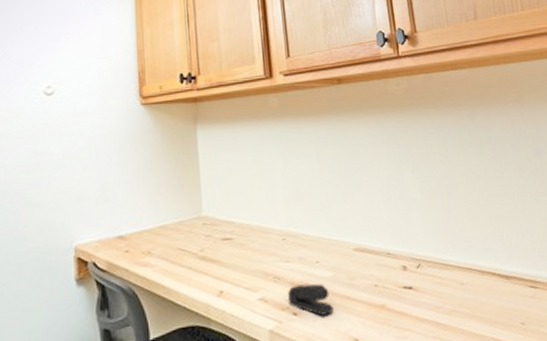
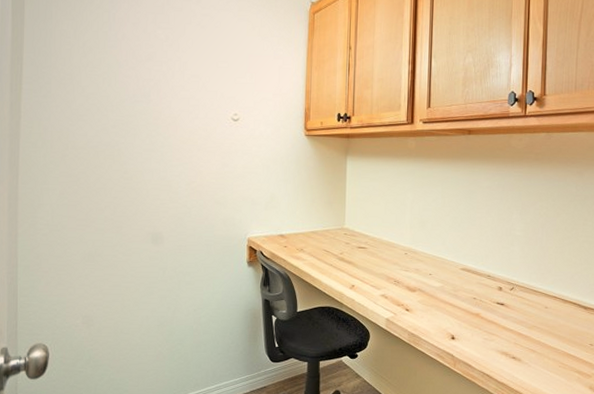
stapler: present [288,283,334,316] -> none [404,289,438,314]

